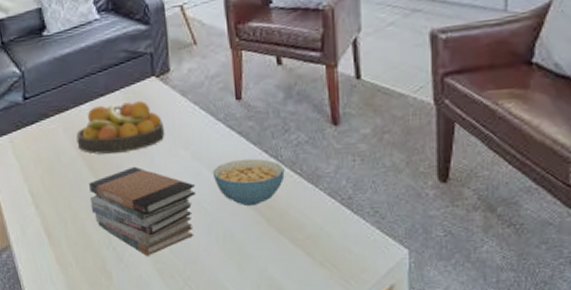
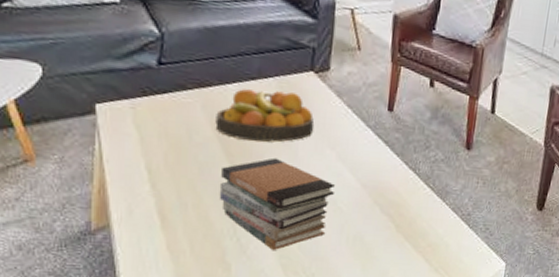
cereal bowl: present [212,158,285,207] -> none [354,167,420,212]

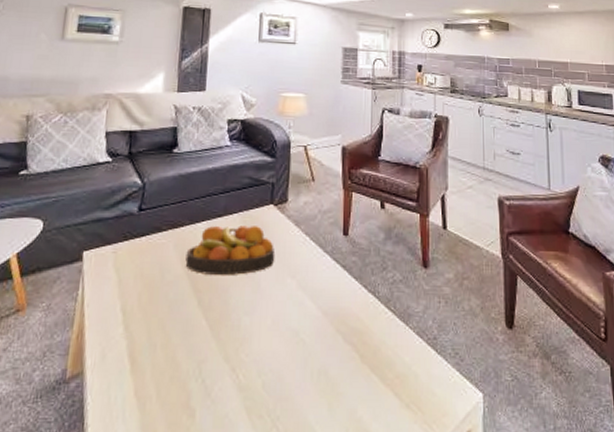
book stack: present [219,157,335,251] -> none [186,290,296,392]

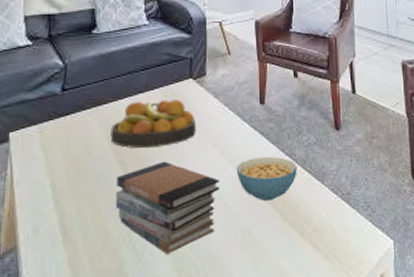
book stack: none [186,290,296,392] -> present [115,161,219,255]
cereal bowl: none [315,292,380,341] -> present [236,156,297,202]

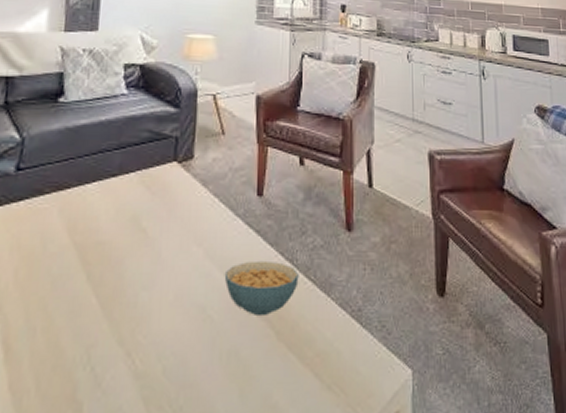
fruit bowl: present [110,99,197,149] -> none [72,186,179,246]
book stack: present [115,161,219,255] -> none [72,262,203,380]

